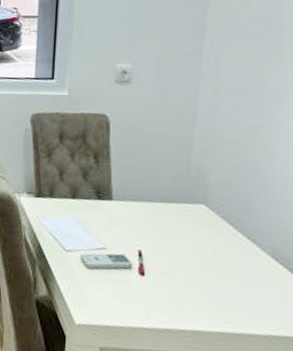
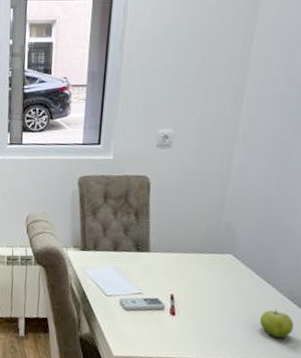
fruit: none [242,270,283,308] -> present [259,309,294,340]

